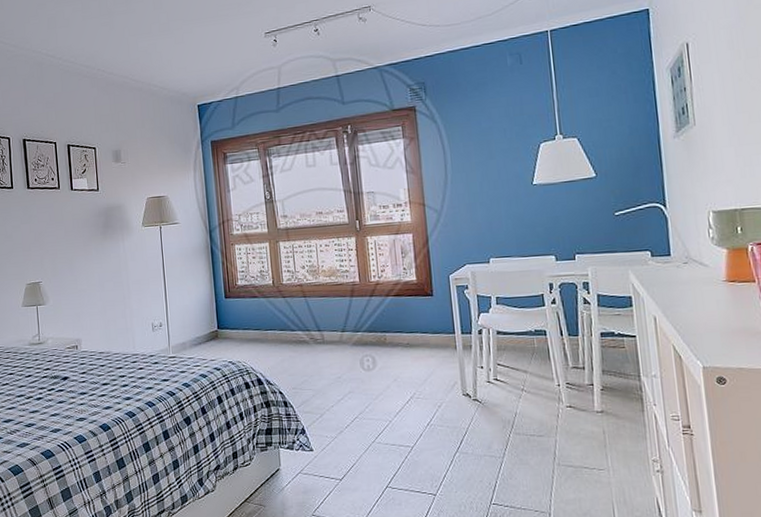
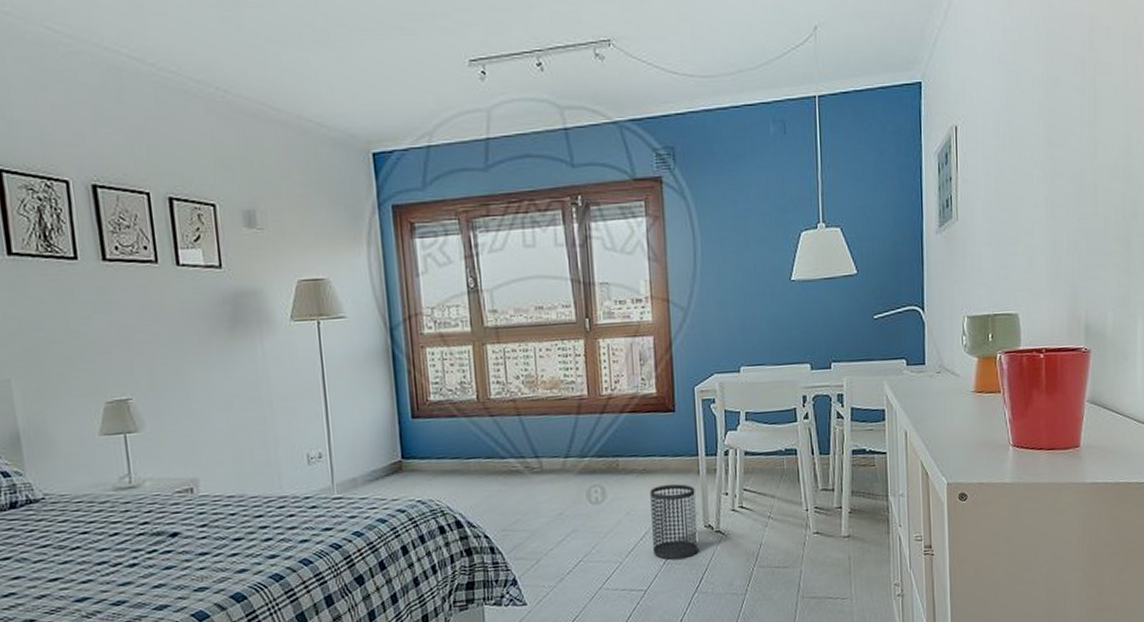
wastebasket: none [413,357,458,422] -> present [650,484,699,560]

